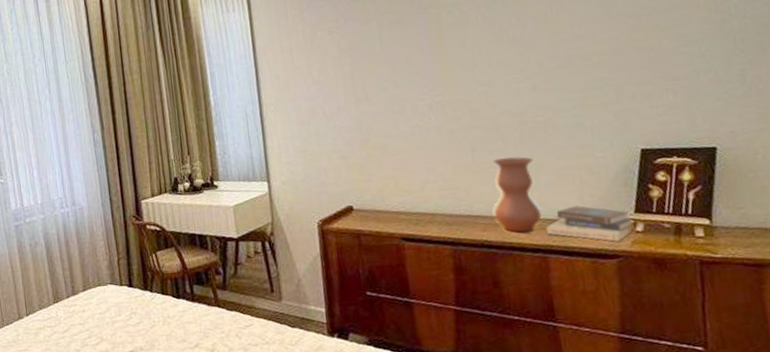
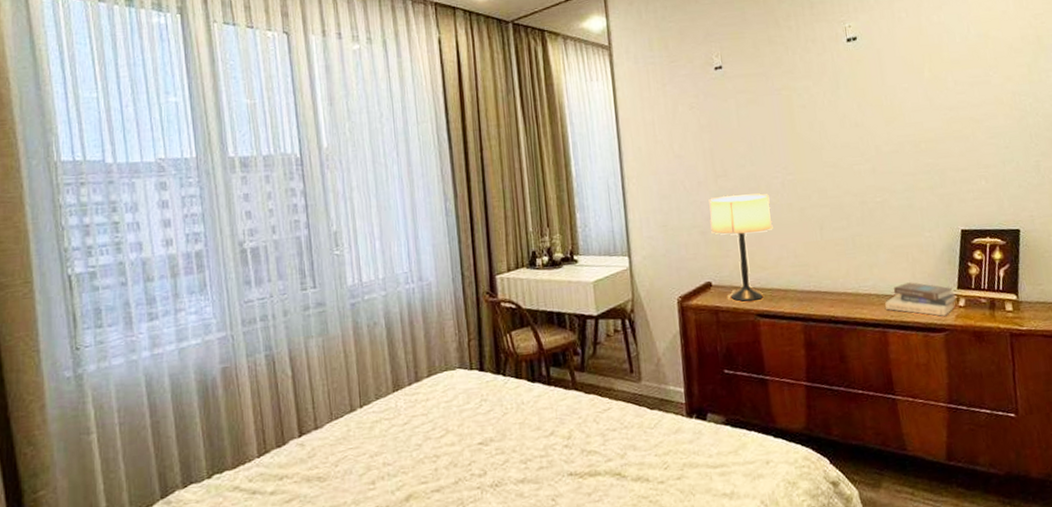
table lamp: none [351,117,418,226] -> present [710,194,772,302]
vase: present [493,157,542,234] -> none [839,235,881,309]

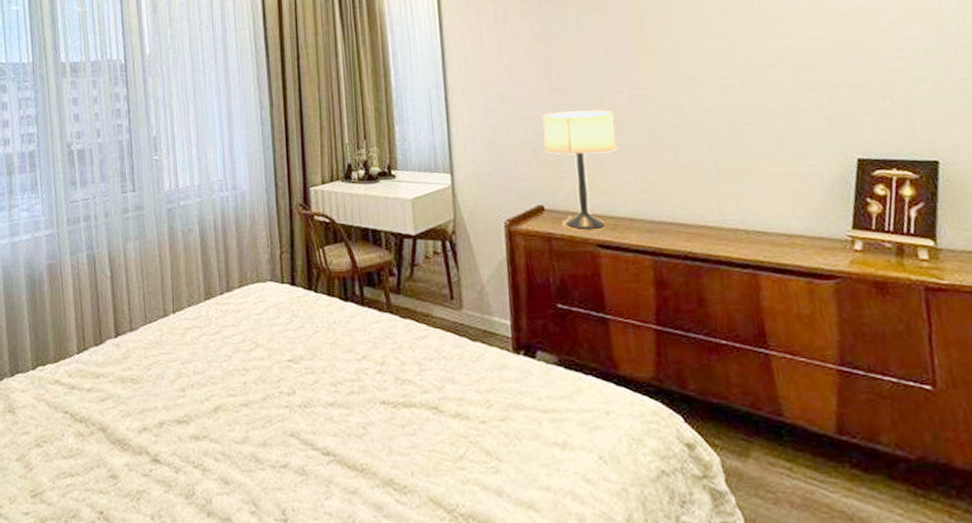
books: present [885,282,956,316] -> none [756,218,851,261]

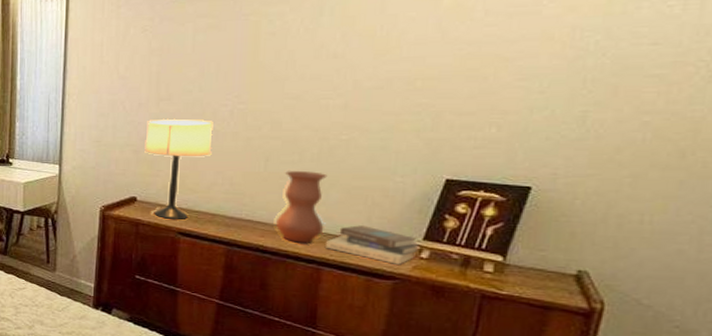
vase: none [698,160,751,246] -> present [275,171,328,244]
books: none [756,218,851,261] -> present [326,225,420,265]

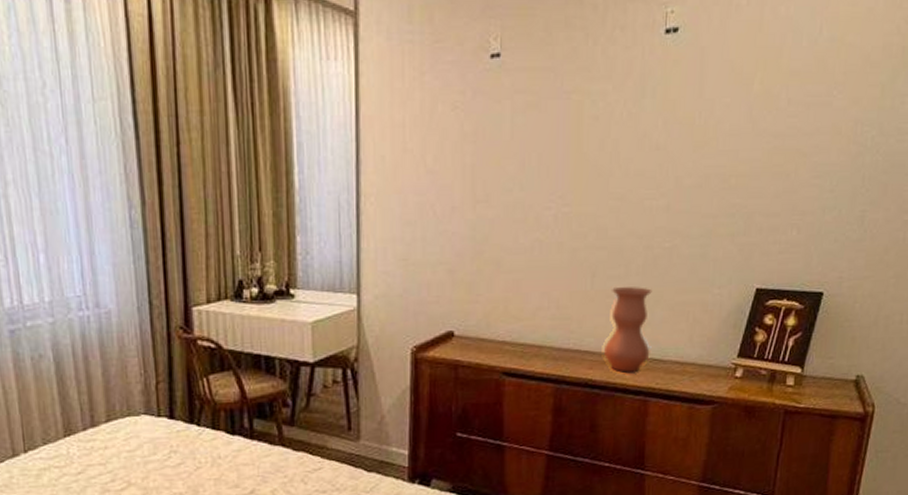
table lamp: present [144,119,212,221] -> none [461,227,535,358]
books: present [326,225,420,265] -> none [652,346,734,387]

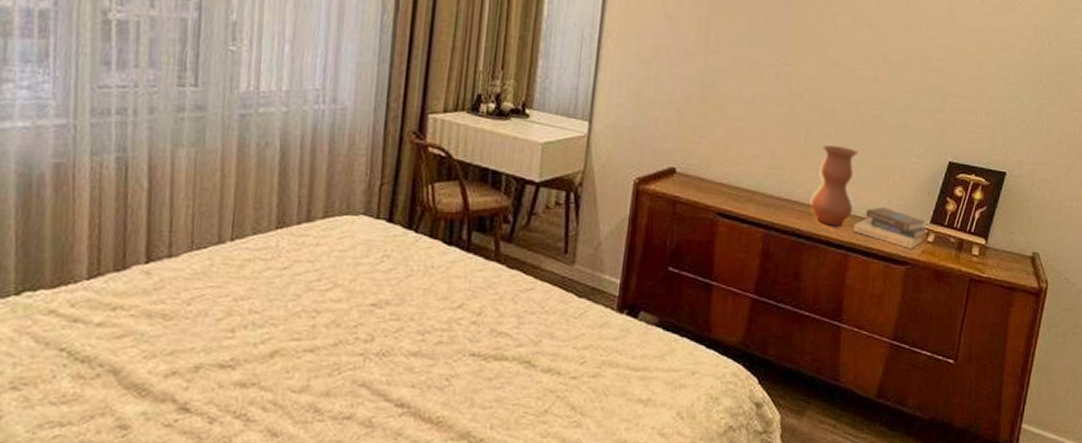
books: none [652,346,734,387] -> present [854,207,927,249]

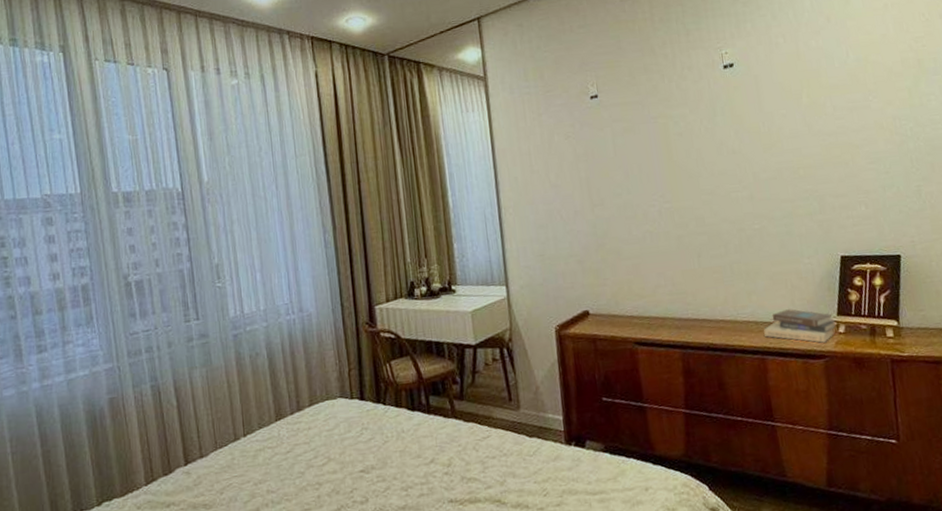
vase: present [811,145,859,227] -> none [717,262,760,336]

